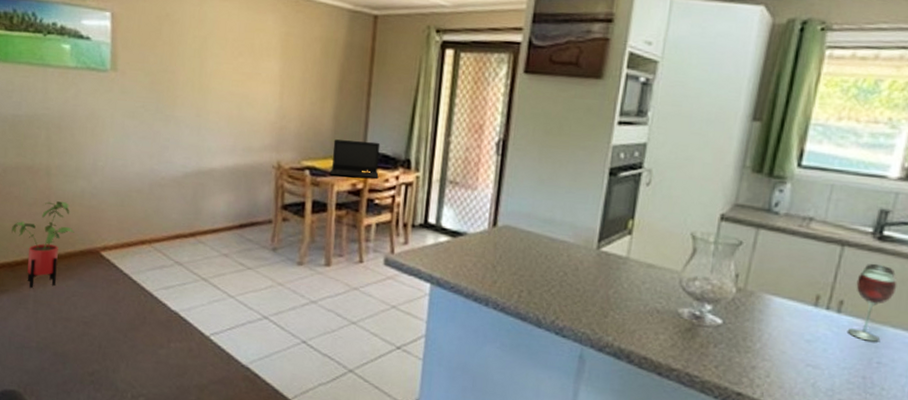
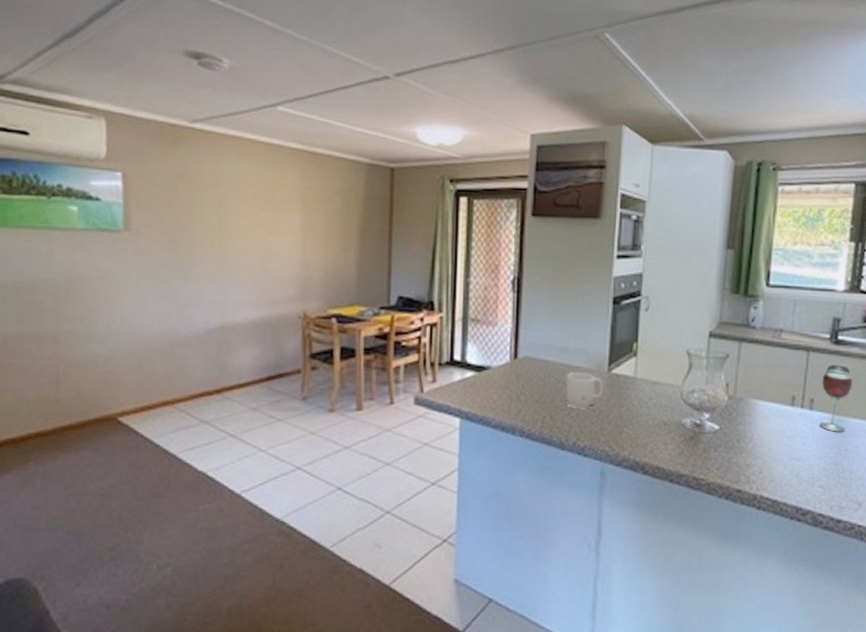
house plant: present [11,201,75,288] -> none [13,369,88,463]
laptop: present [330,139,381,180] -> none [357,286,404,323]
mug: none [546,245,591,286] -> present [565,371,604,408]

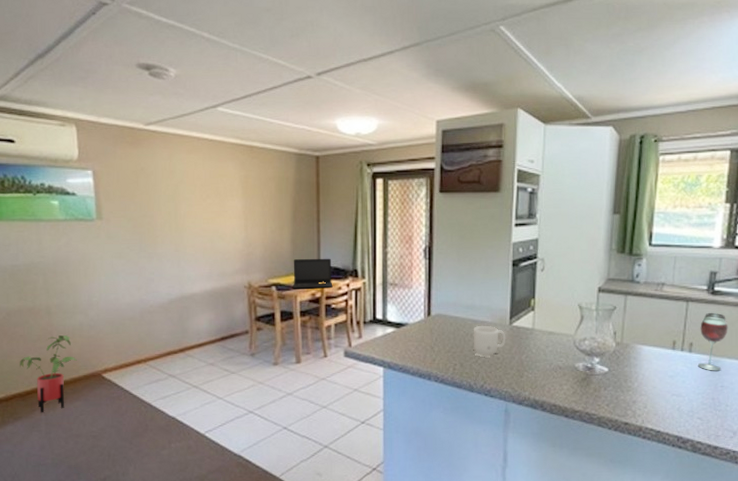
house plant: none [13,369,88,463] -> present [19,335,77,412]
laptop: none [357,286,404,323] -> present [293,258,333,289]

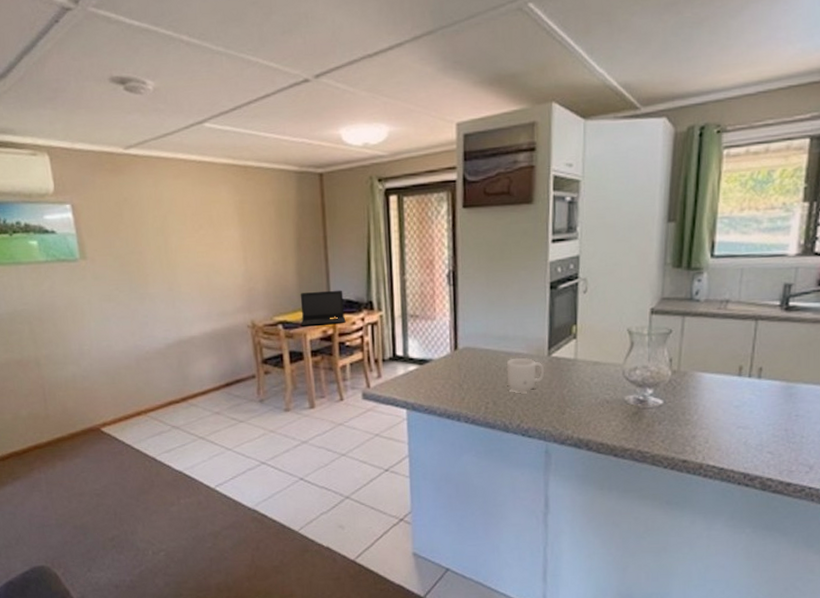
house plant: present [19,335,77,412] -> none [12,388,73,471]
wineglass: present [698,312,728,371] -> none [769,331,805,399]

